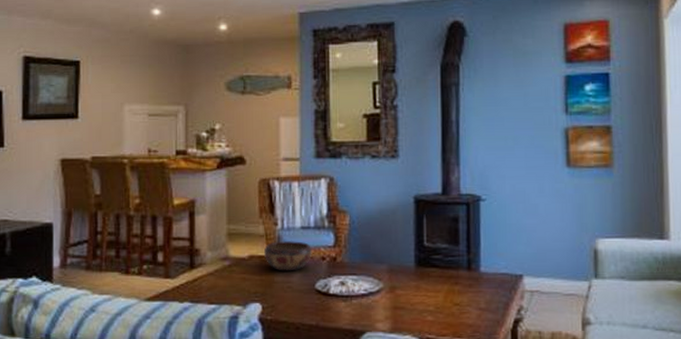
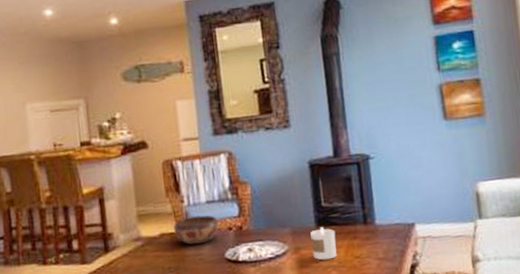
candle: none [409,268,436,303] -> present [310,227,337,261]

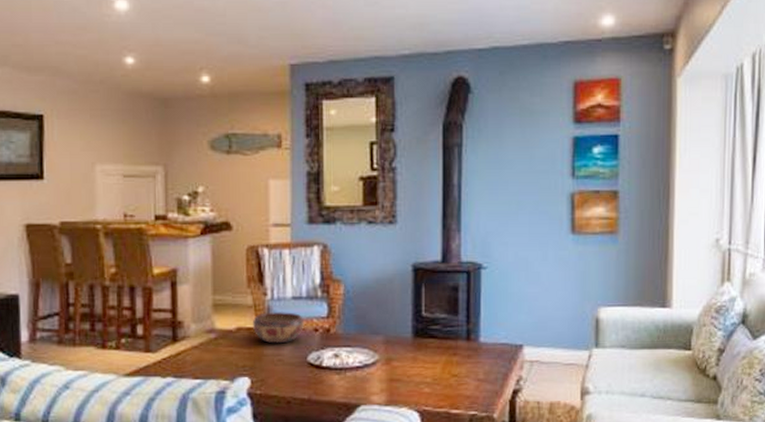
candle: present [310,227,337,261] -> none [406,339,433,375]

